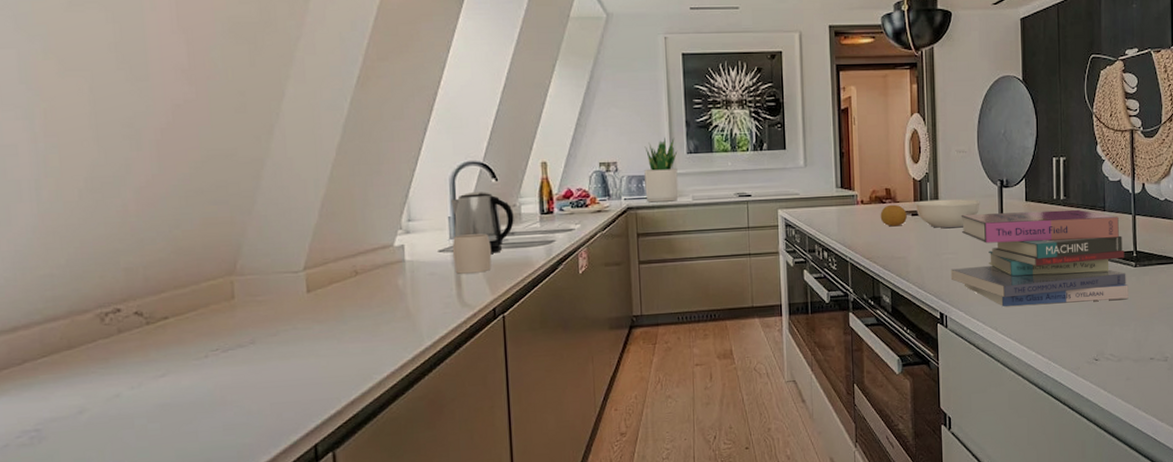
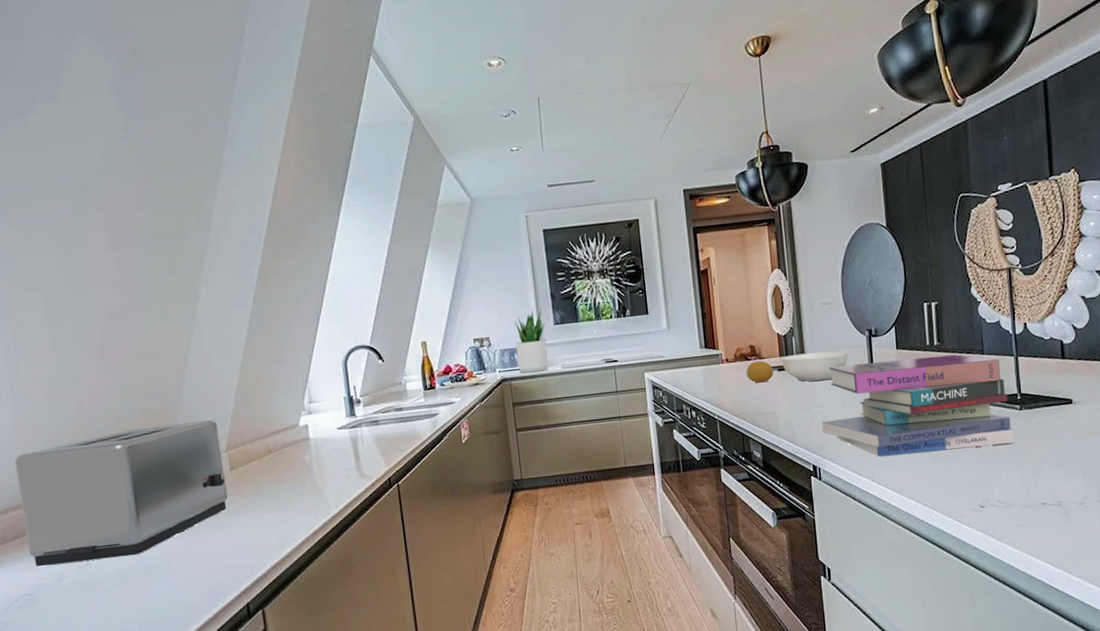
toaster: none [31,234,301,396] -> present [14,420,228,566]
kettle: present [450,192,514,253] -> none [344,372,401,428]
mug: present [452,233,492,274] -> none [349,410,384,449]

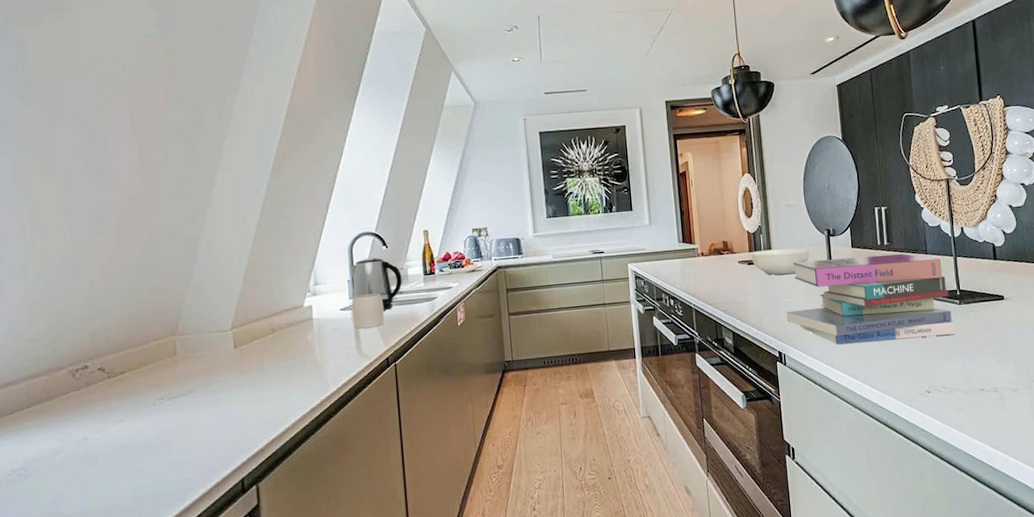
toaster: present [14,420,228,566] -> none [20,299,230,440]
kettle: none [344,372,401,428] -> present [349,257,402,310]
mug: none [349,410,384,449] -> present [351,293,385,329]
planter: present [514,310,548,373] -> none [510,204,540,262]
fruit: present [746,360,774,383] -> none [719,255,744,275]

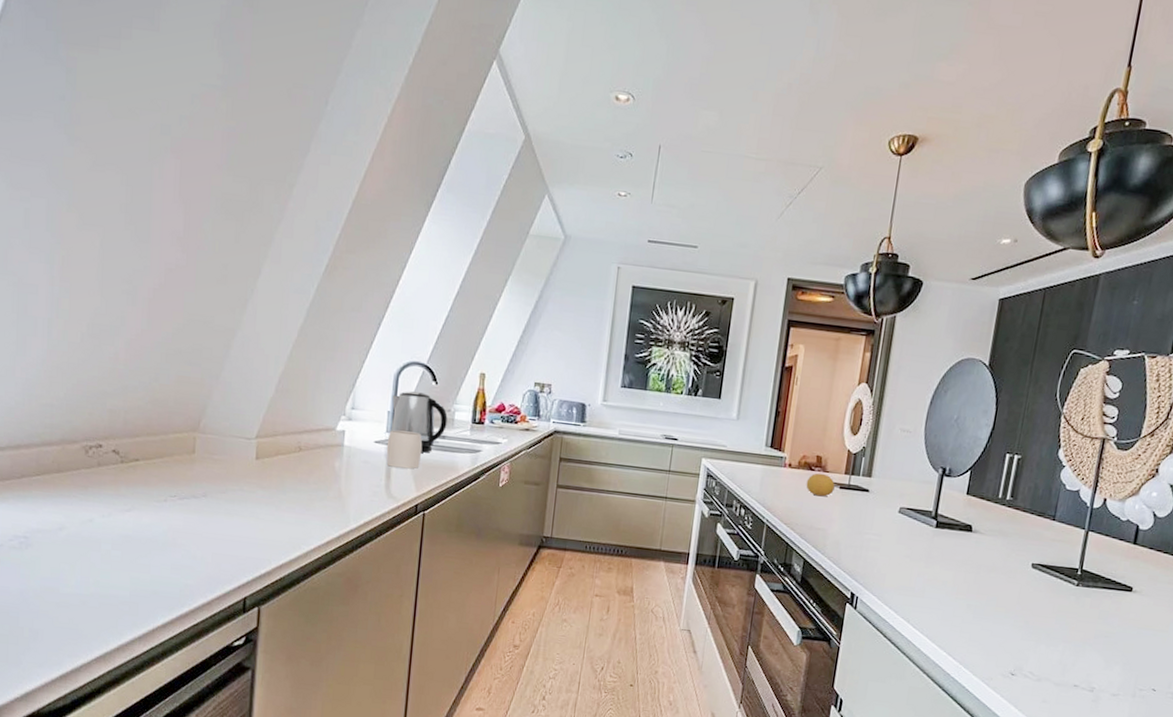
fruit: none [719,255,744,275] -> present [806,473,835,497]
bowl: present [750,248,810,275] -> none [845,474,916,510]
books: present [786,253,955,345] -> none [869,496,1069,618]

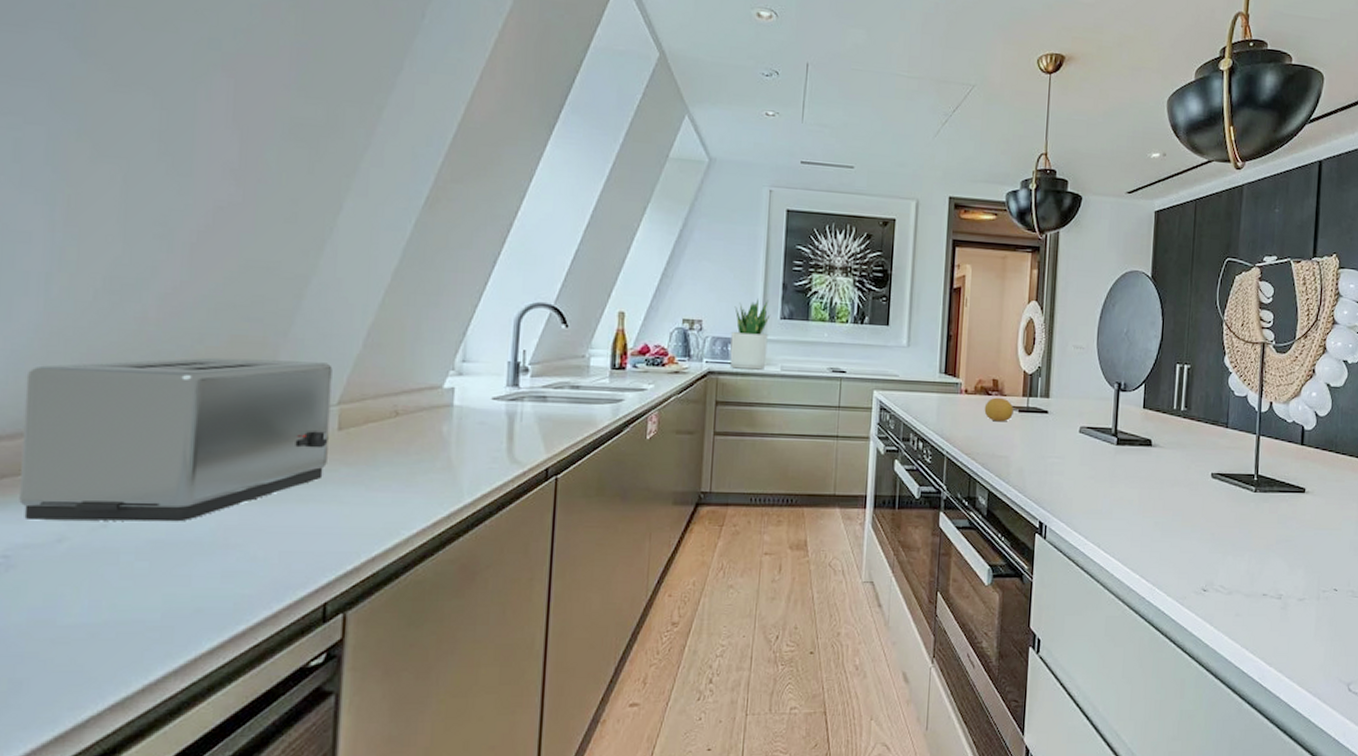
toaster: none [34,392,252,523] -> present [19,357,333,522]
mug: present [386,430,423,469] -> none [507,383,553,427]
kettle: present [392,391,448,453] -> none [512,337,581,407]
planter: none [574,368,613,433] -> present [730,299,771,370]

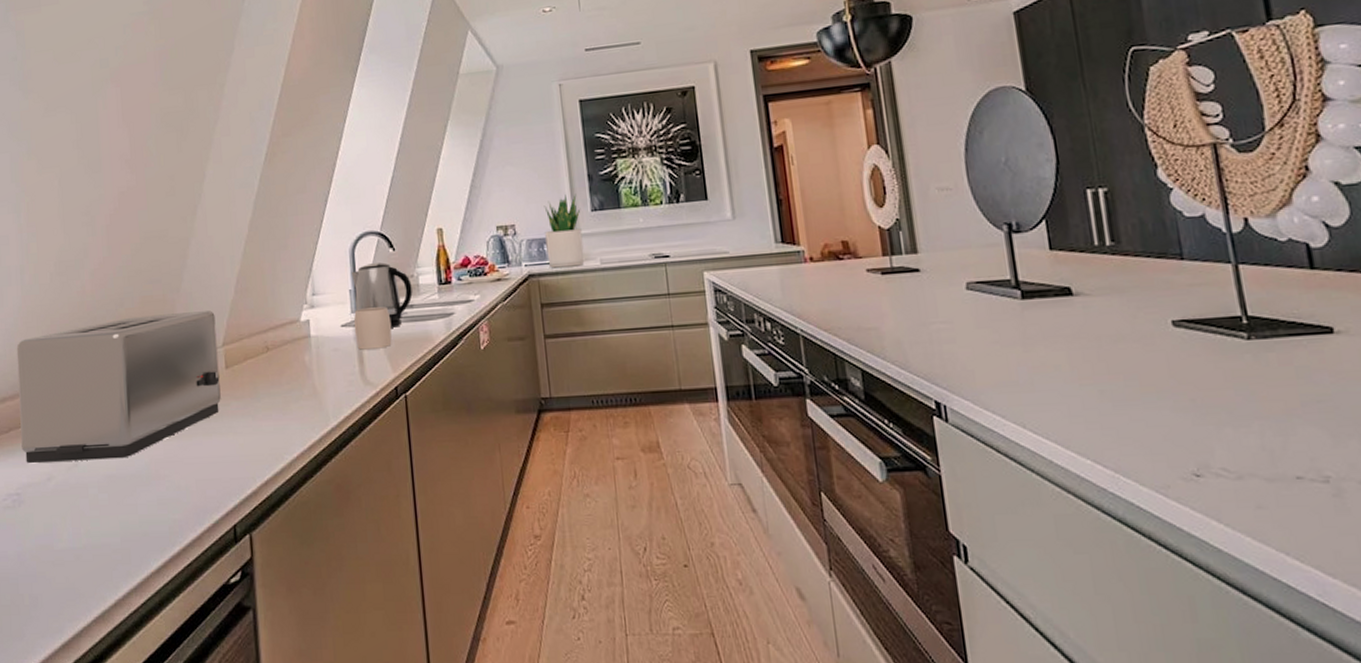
mug: none [507,383,553,427] -> present [353,307,392,350]
kettle: none [512,337,581,407] -> present [351,262,413,328]
fruit: present [984,397,1014,422] -> none [837,260,875,289]

